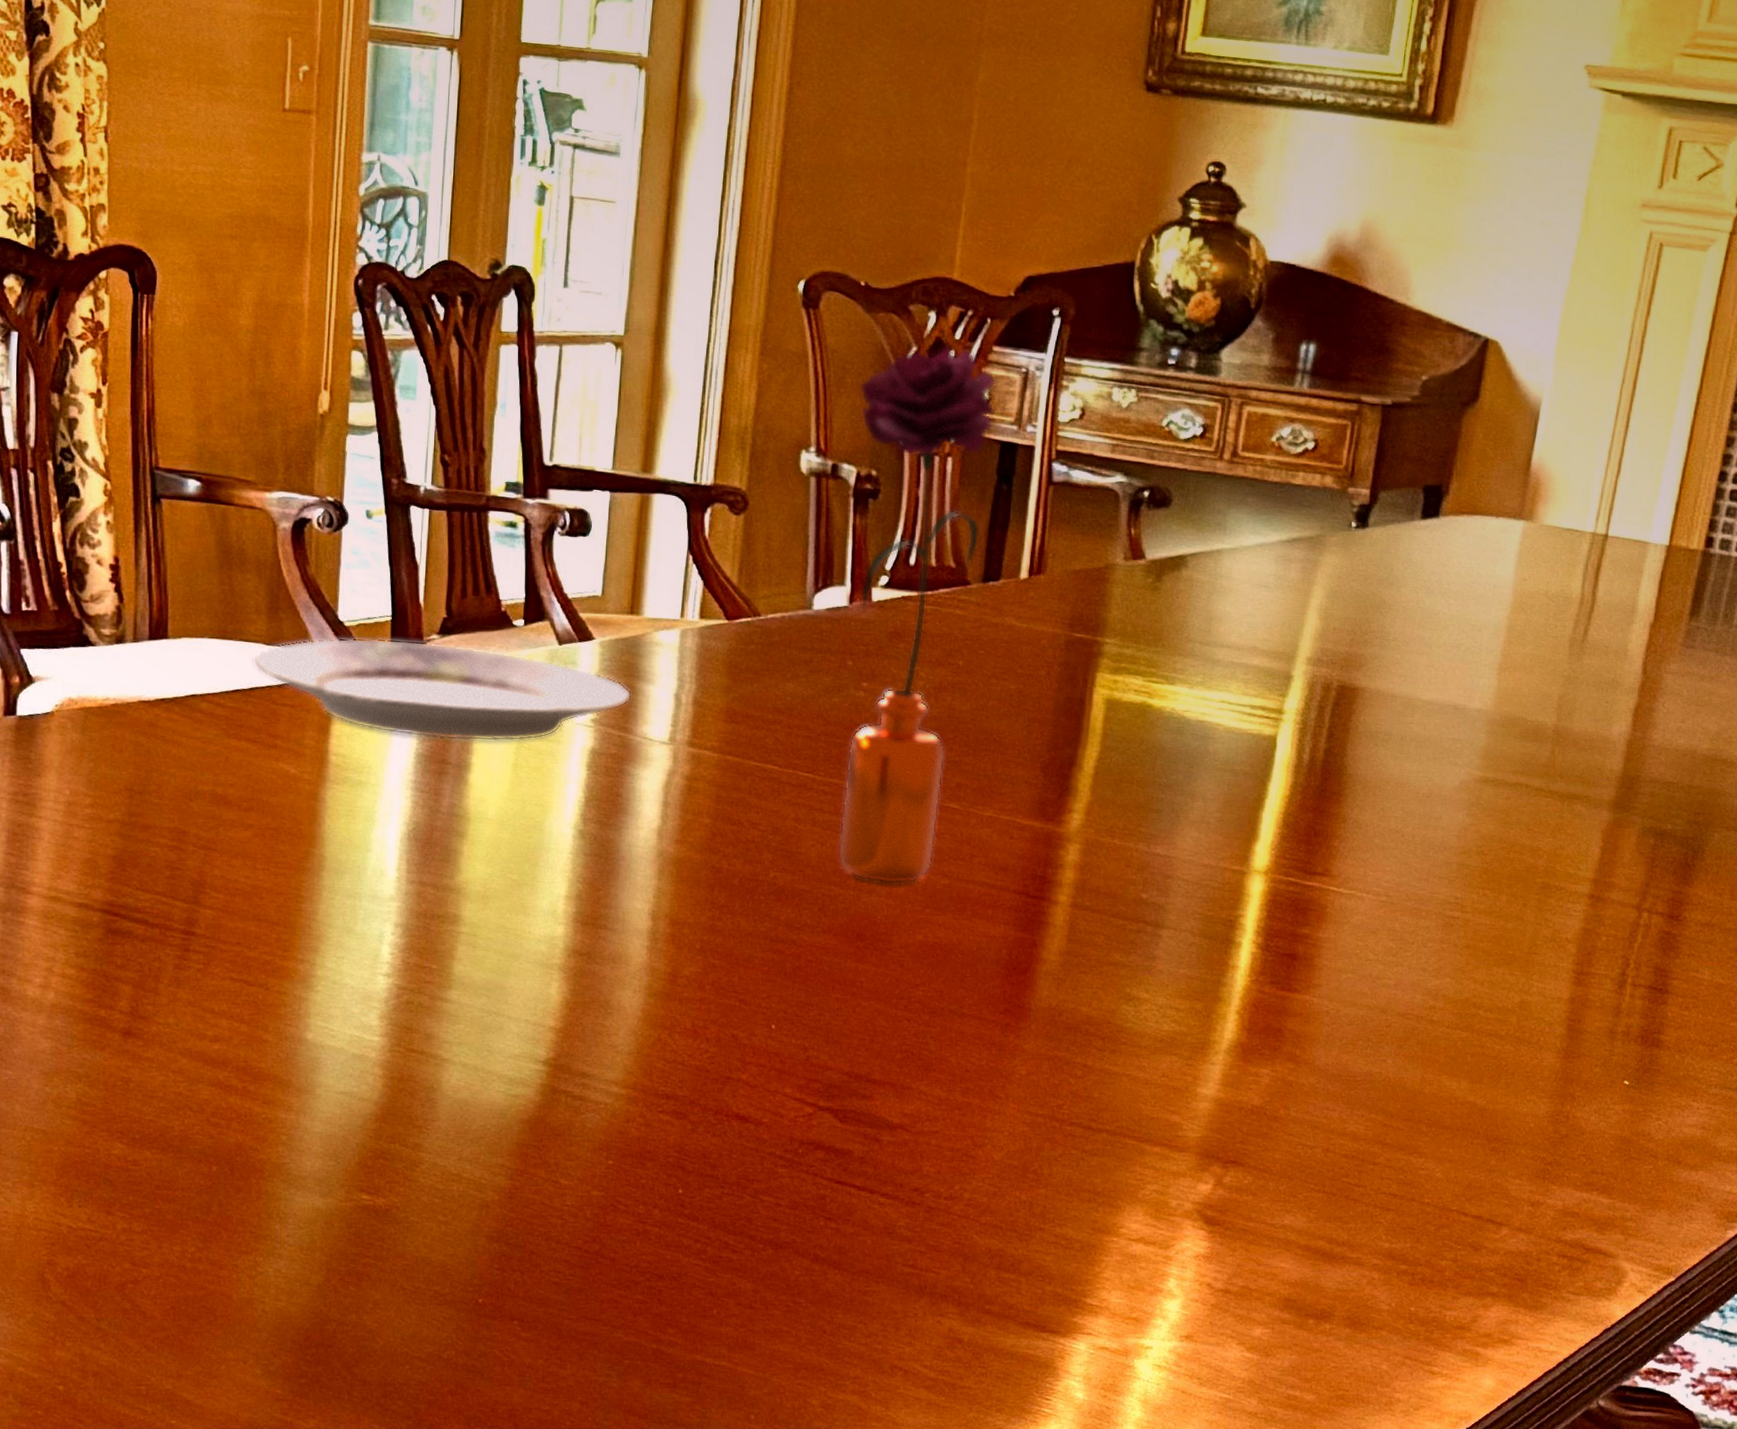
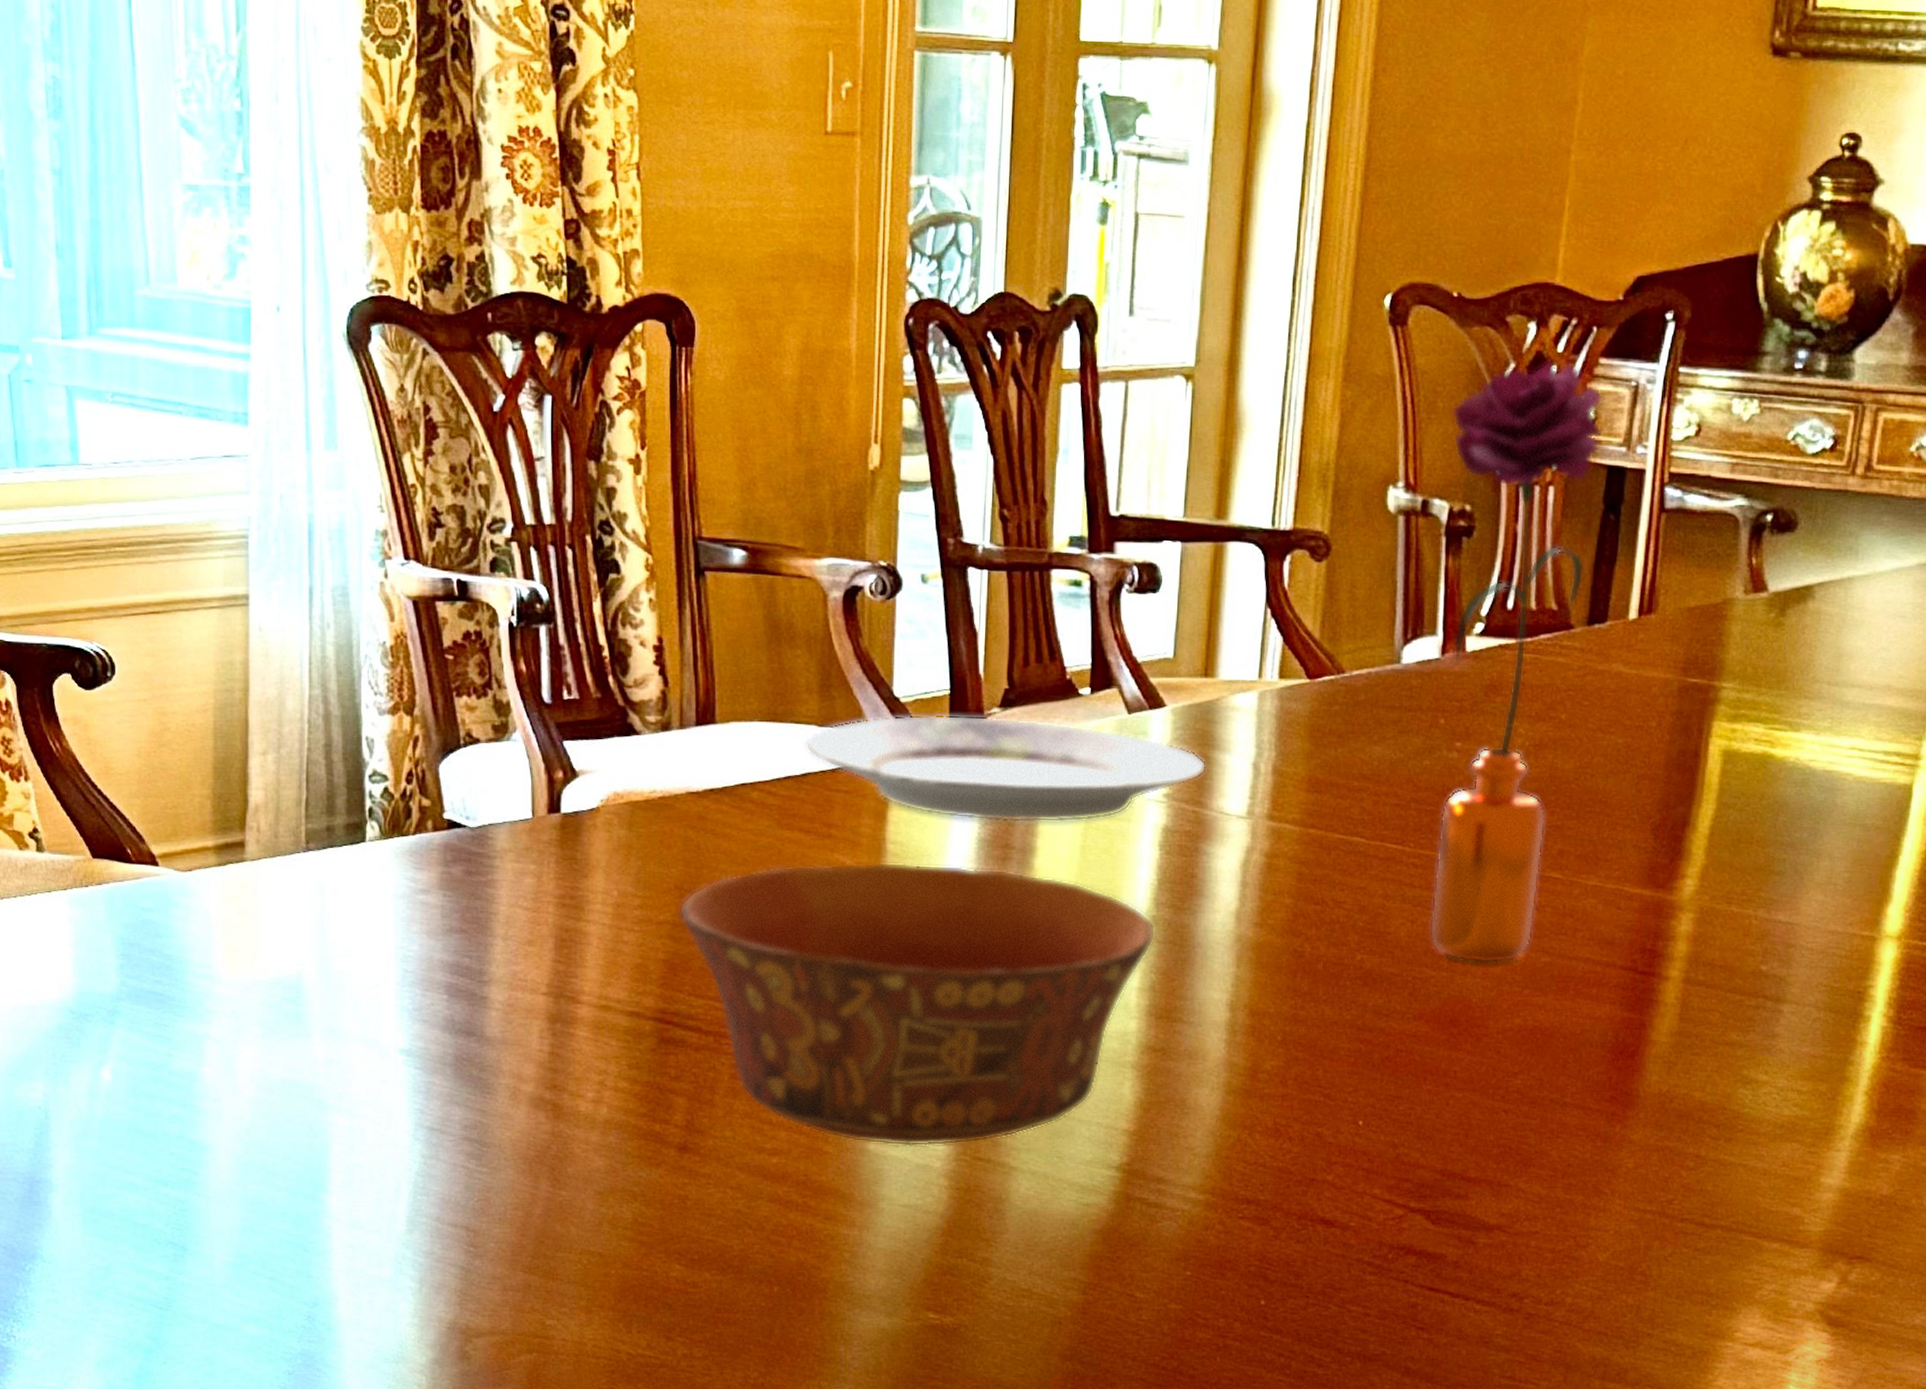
bowl: none [128,771,583,1038] -> present [679,861,1156,1148]

